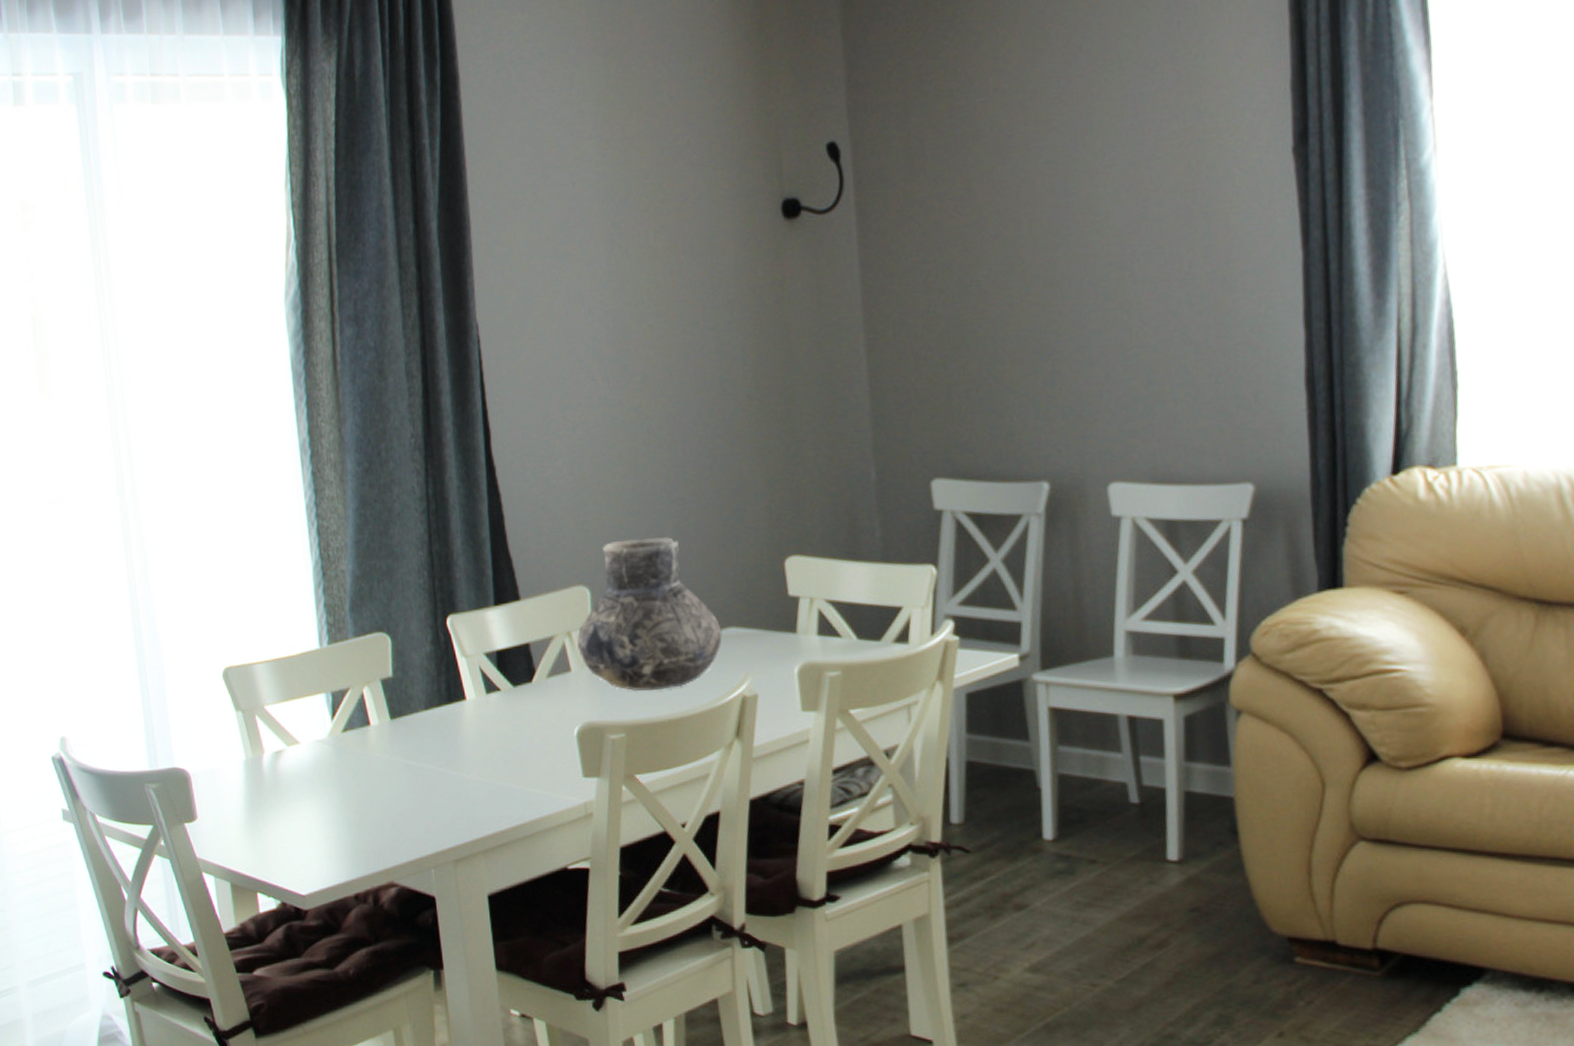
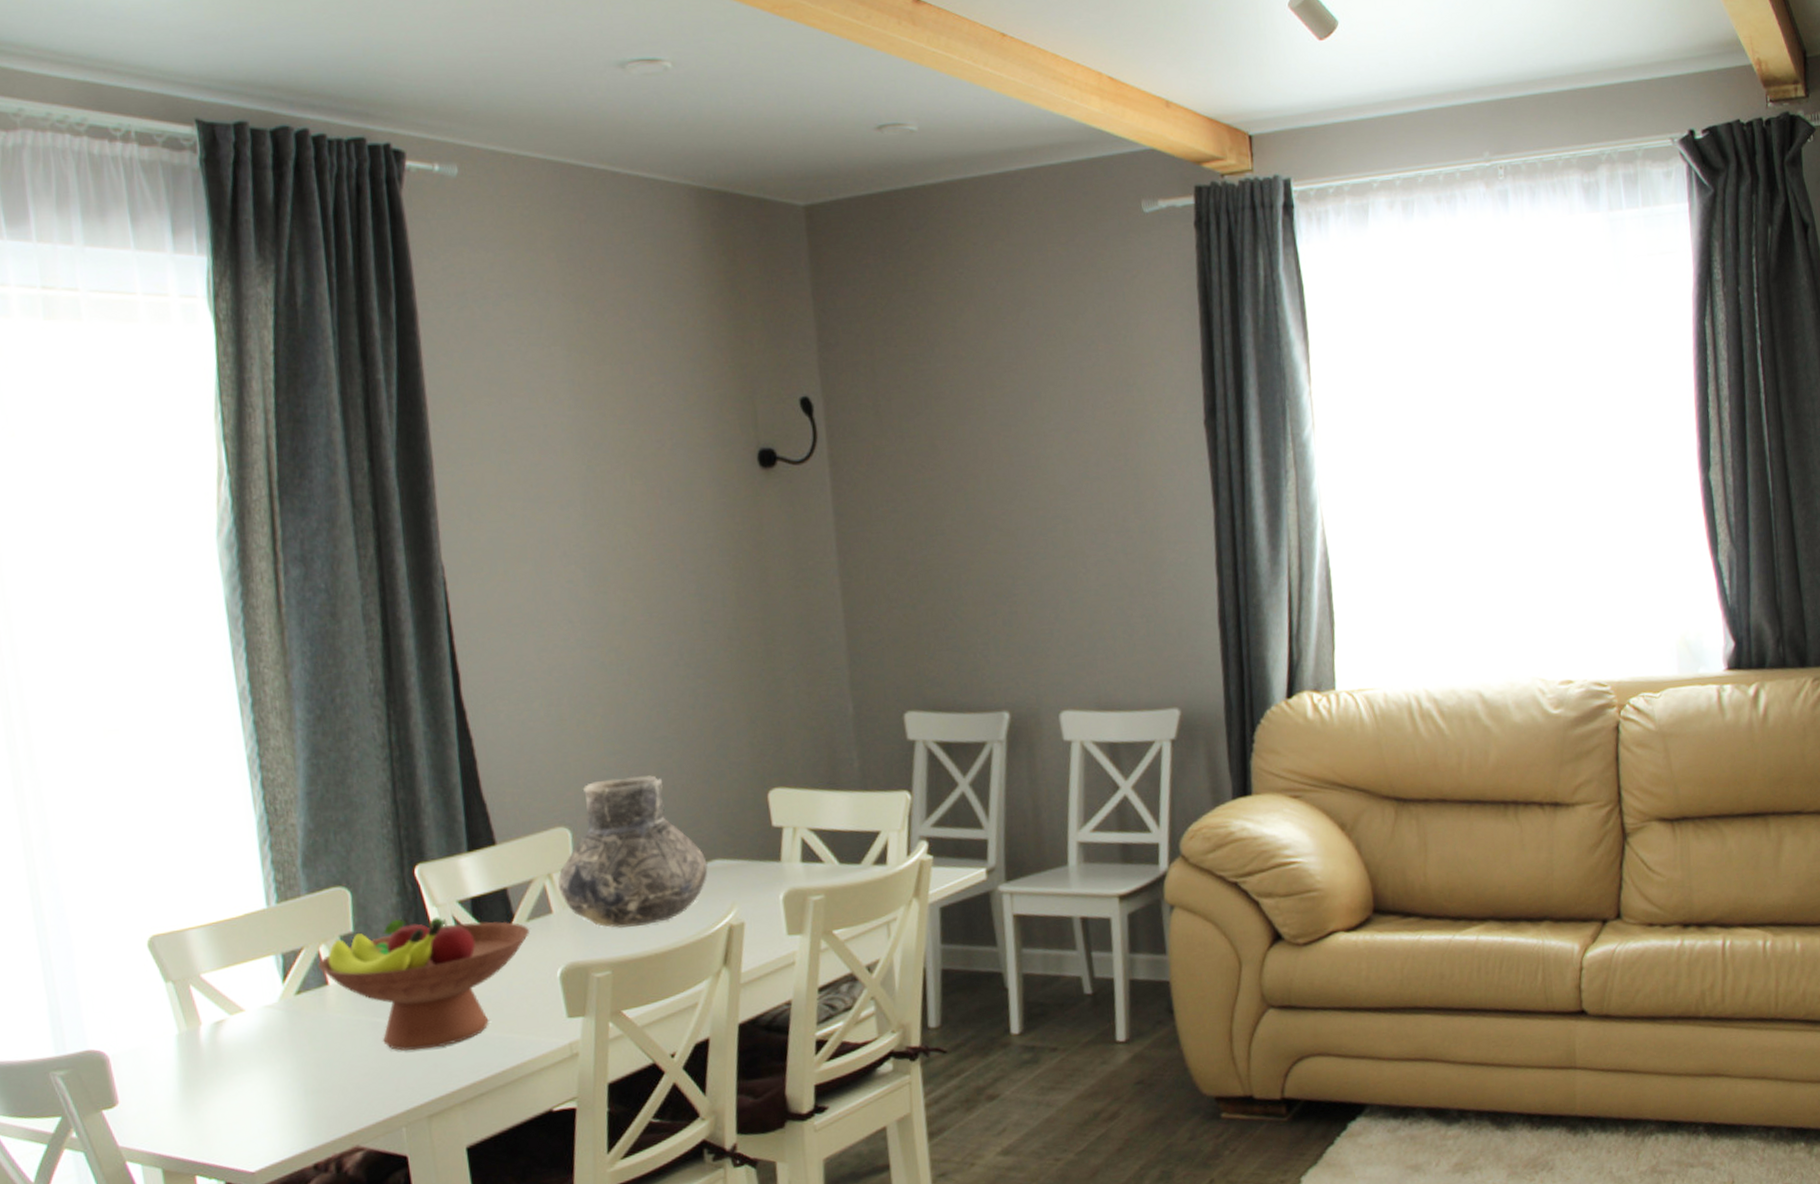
fruit bowl: none [362,666,549,796] -> present [318,917,529,1051]

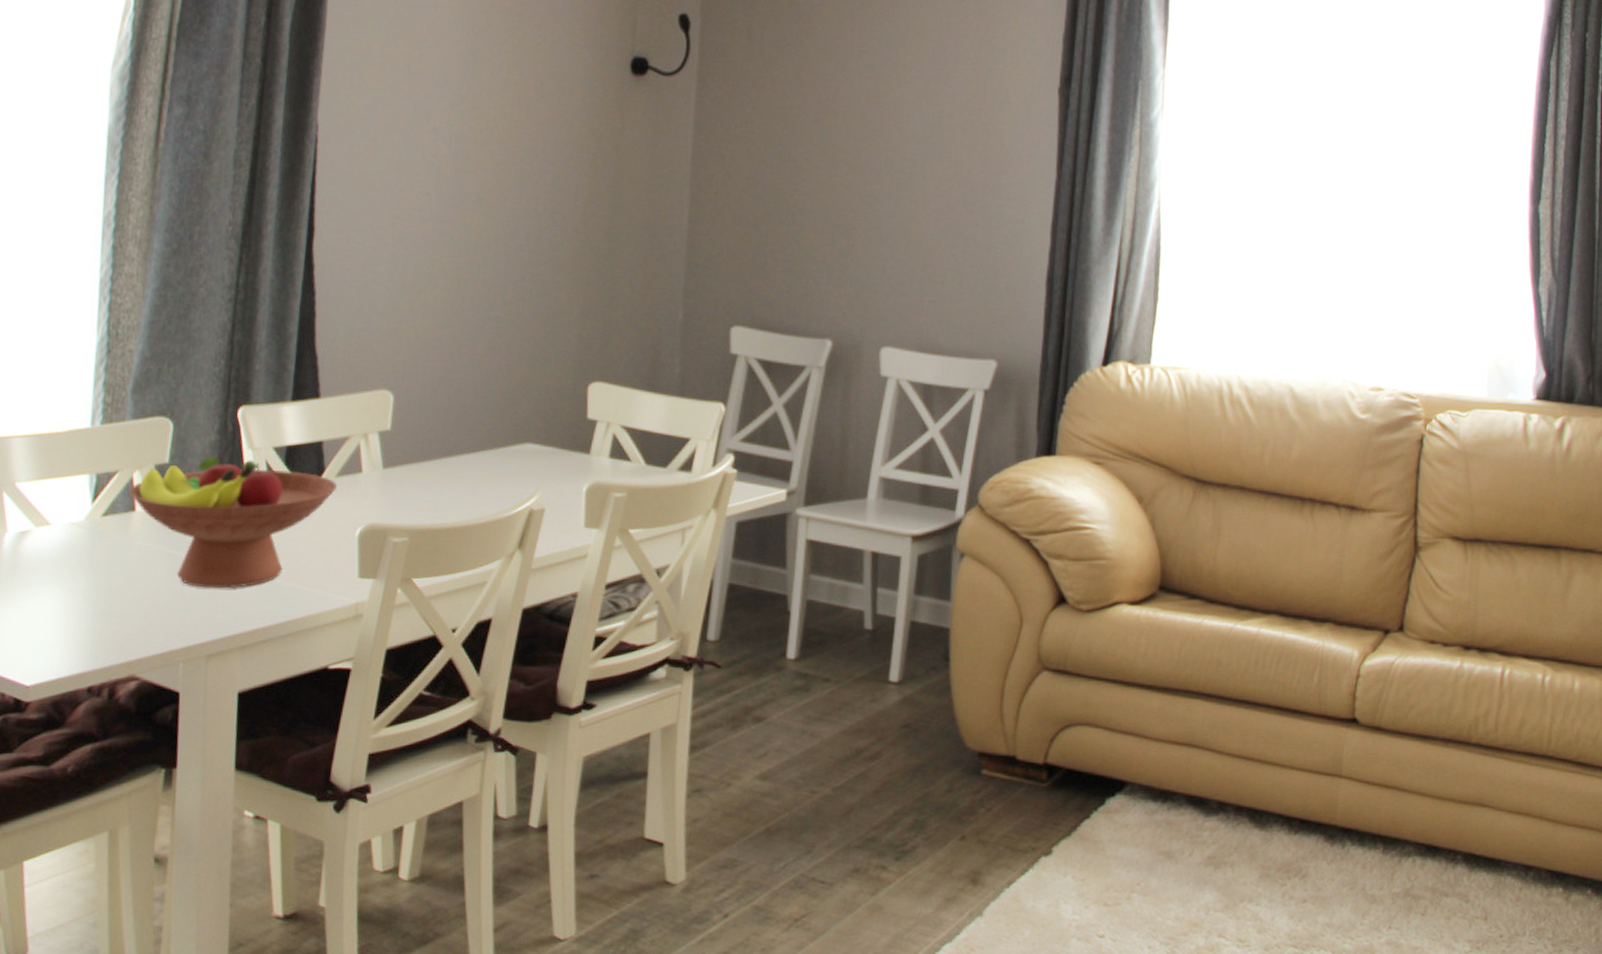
vase: present [558,775,708,928] -> none [372,350,519,497]

